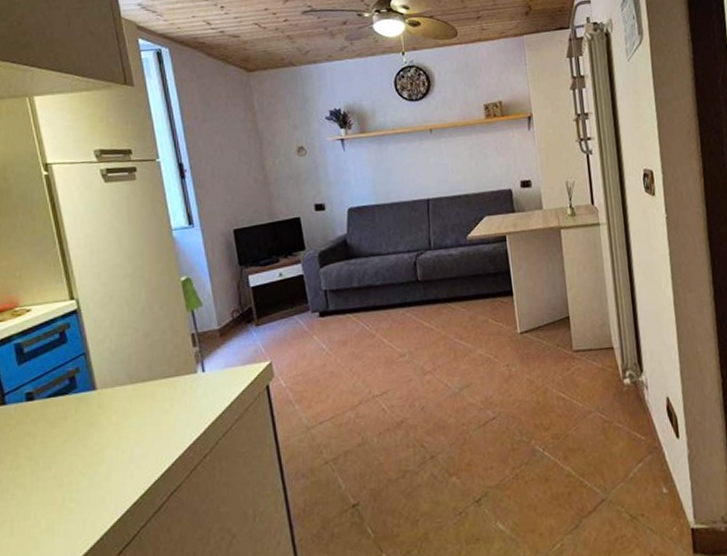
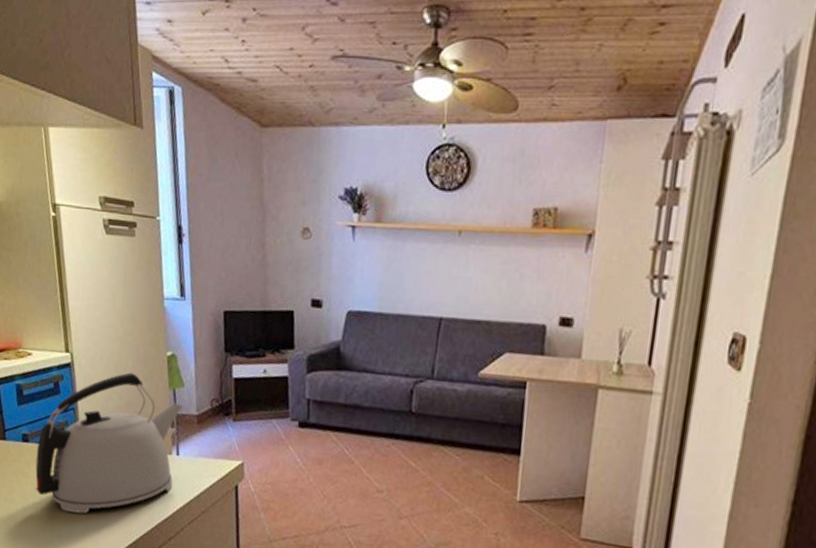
kettle: none [44,304,203,461] -> present [35,372,183,514]

